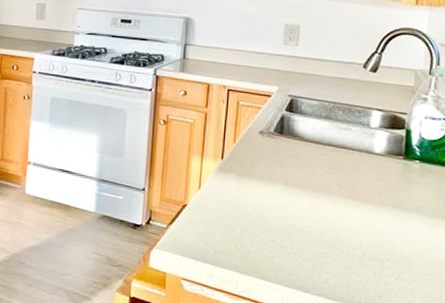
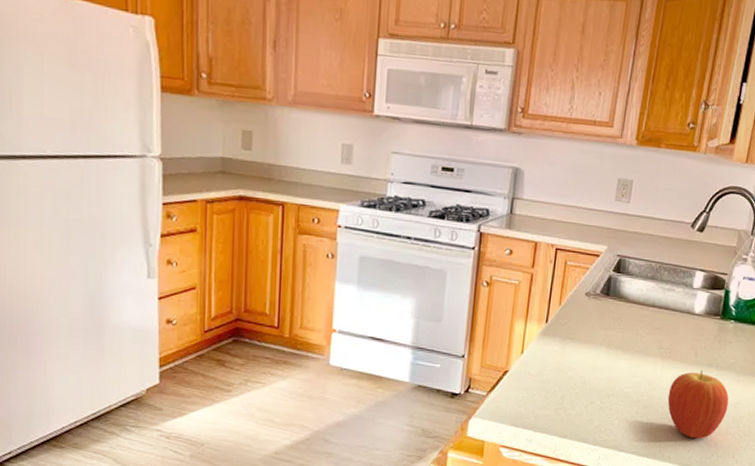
fruit: none [352,211,422,285] -> present [667,369,729,439]

